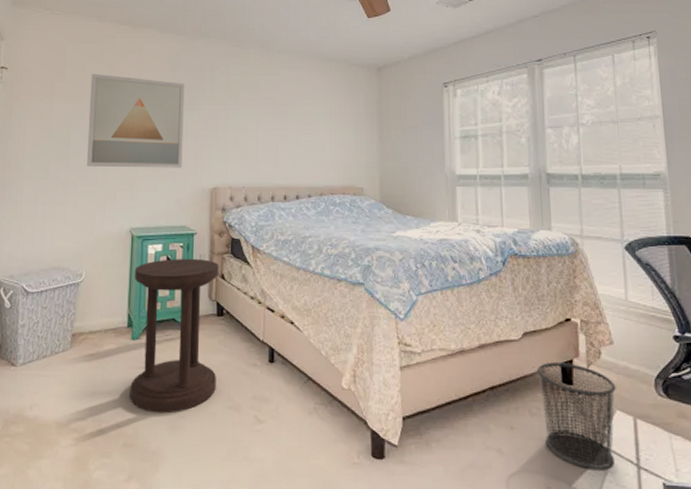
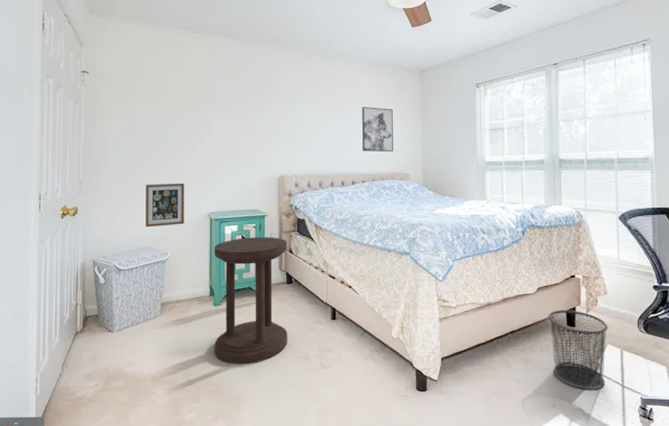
picture frame: none [59,193,105,244] -> present [145,183,185,228]
wall art: present [87,73,185,168] -> none [166,76,253,160]
wall art: none [309,109,345,162] -> present [362,107,393,153]

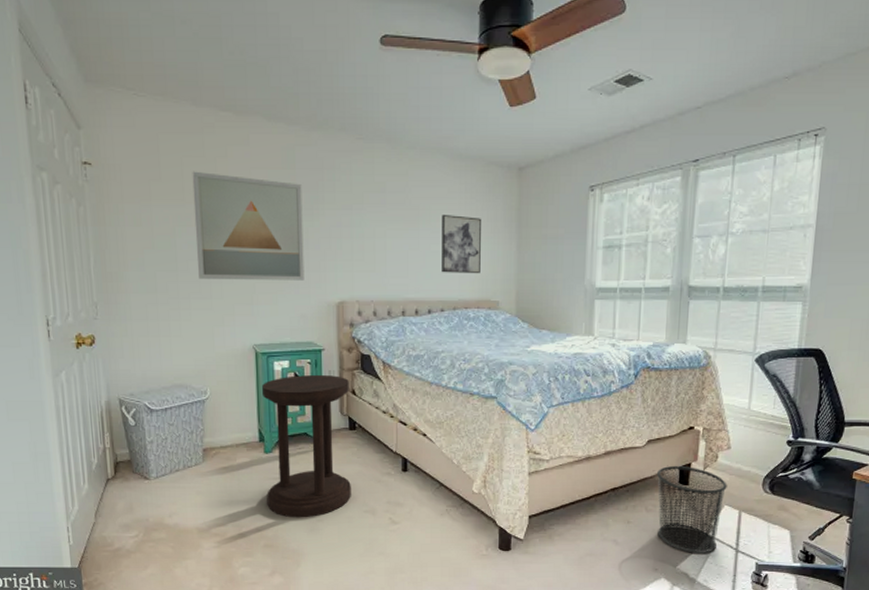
picture frame: present [145,183,185,228] -> none [175,308,225,362]
wall art: none [166,76,253,160] -> present [192,171,305,281]

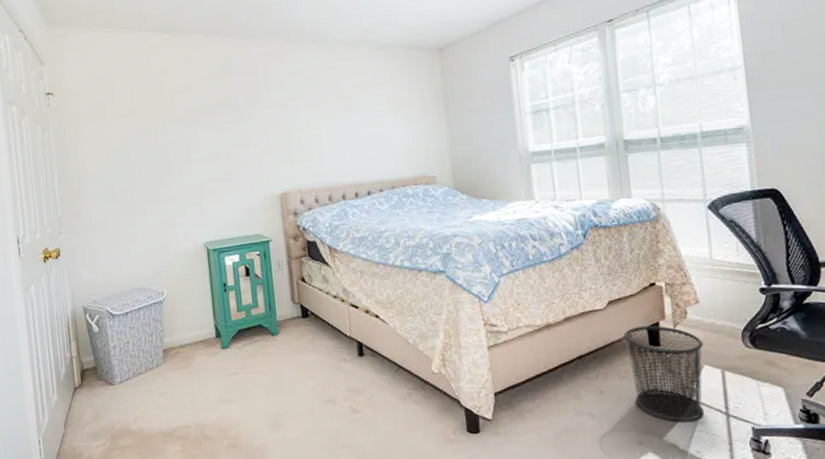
wall art: present [192,171,305,281] -> none [141,88,248,186]
side table: present [262,374,351,518] -> none [215,264,310,414]
wall art: present [442,215,481,274] -> none [371,99,414,155]

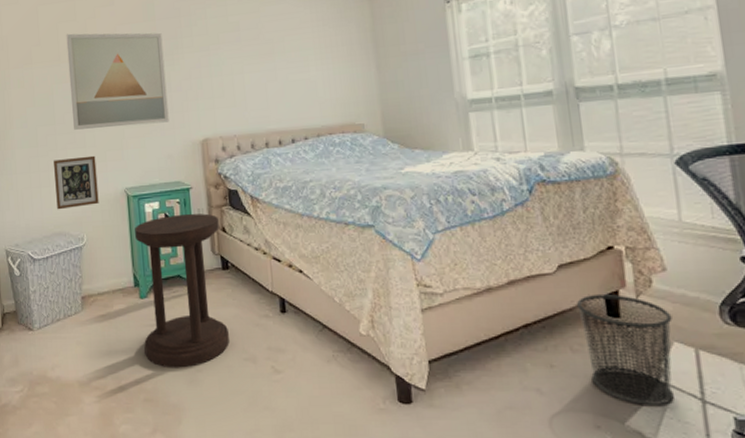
picture frame: none [131,210,179,266] -> present [54,155,99,210]
wall art: none [141,88,248,186] -> present [66,32,169,130]
side table: none [215,264,310,414] -> present [135,213,230,369]

